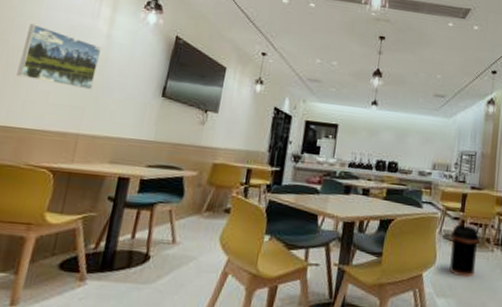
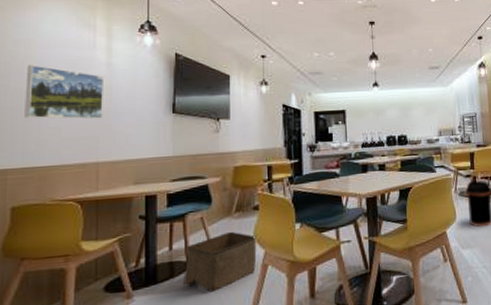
storage bin: none [138,230,222,292] -> present [183,231,257,293]

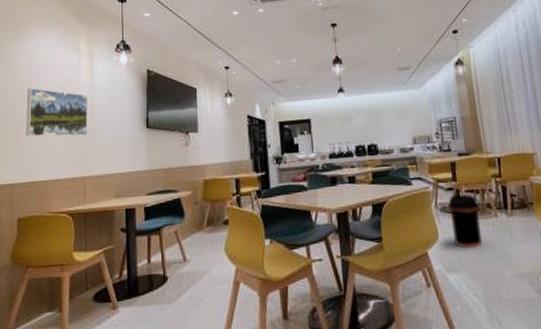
storage bin: present [183,231,257,293] -> none [161,246,229,308]

